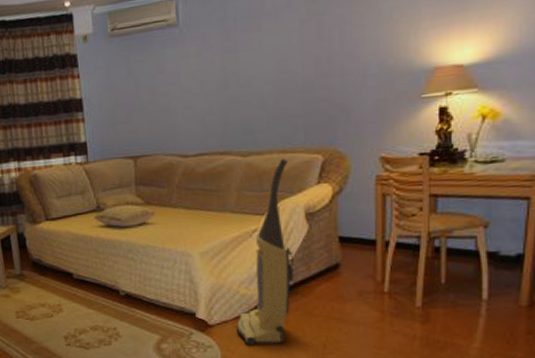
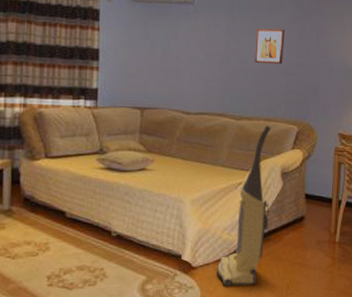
wall art: none [259,34,297,84] -> present [254,28,285,65]

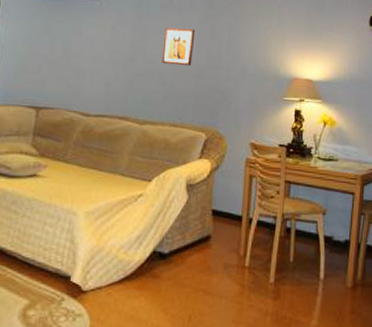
vacuum cleaner: present [217,125,271,286] -> none [110,131,177,315]

